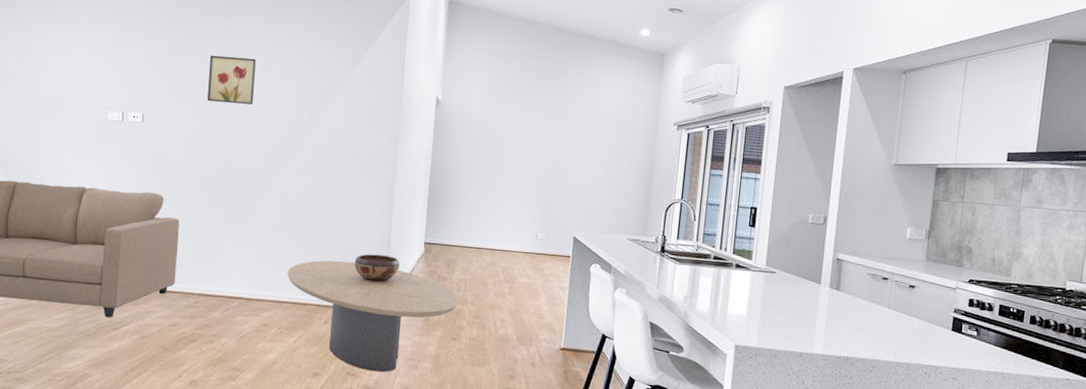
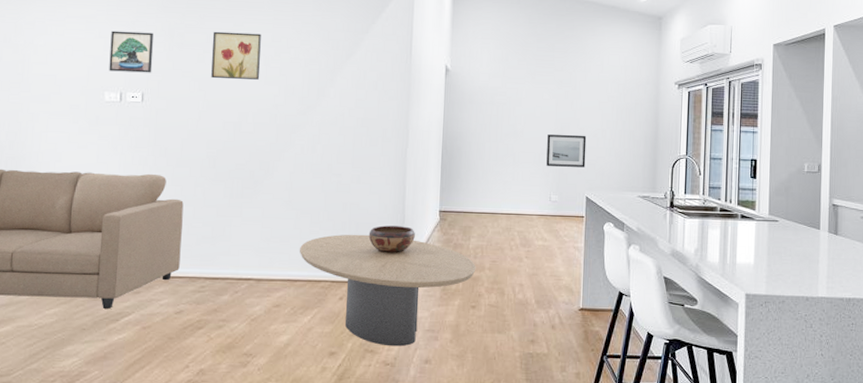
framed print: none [112,51,154,94] -> present [109,30,154,73]
wall art: none [534,171,578,207] -> present [546,134,587,167]

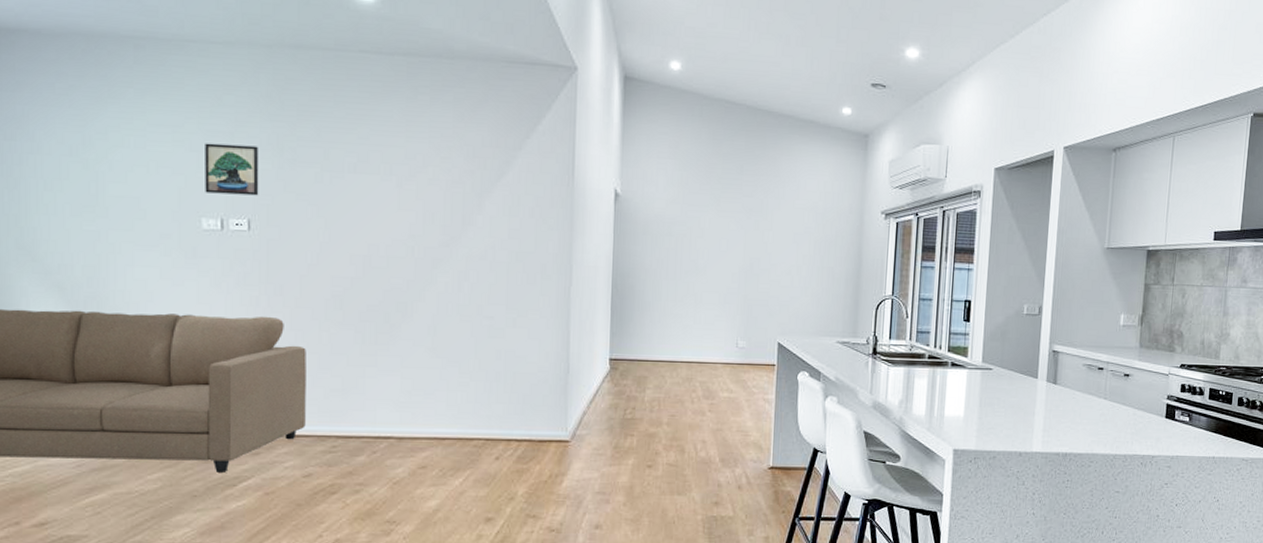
wall art: present [211,31,261,80] -> none [331,145,392,205]
coffee table: present [299,234,476,347] -> none [446,385,653,511]
decorative bowl: present [368,225,415,253] -> none [527,376,582,407]
wall art: present [546,134,587,167] -> none [733,271,779,309]

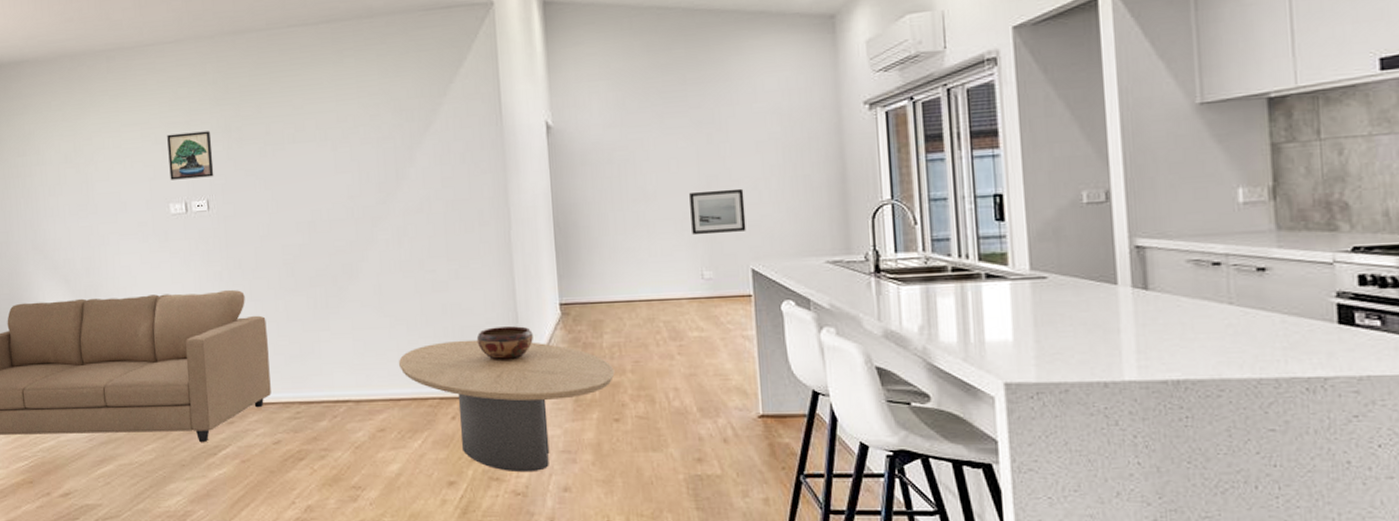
coffee table: none [446,385,653,511] -> present [398,339,615,473]
decorative bowl: none [527,376,582,407] -> present [476,326,533,360]
wall art: none [733,271,779,309] -> present [689,188,746,236]

